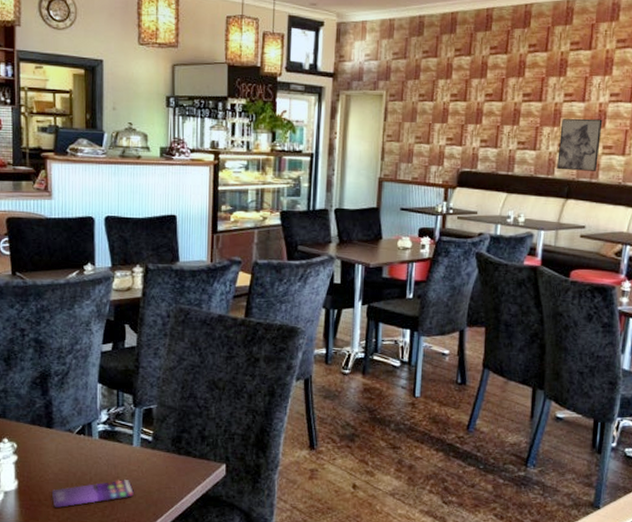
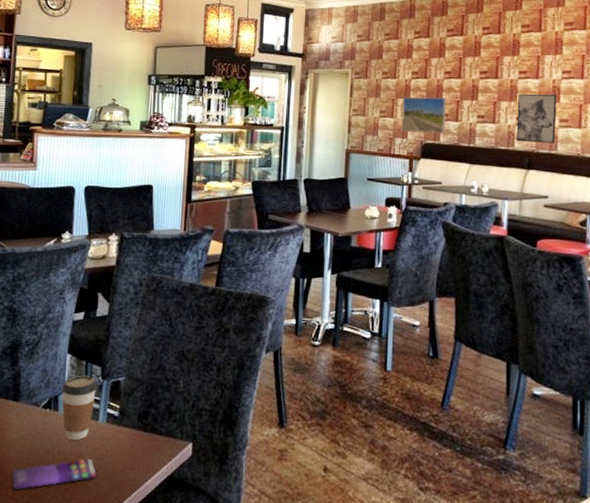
coffee cup: none [95,403,129,463] -> present [62,375,97,440]
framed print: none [437,121,486,161] -> present [401,96,446,134]

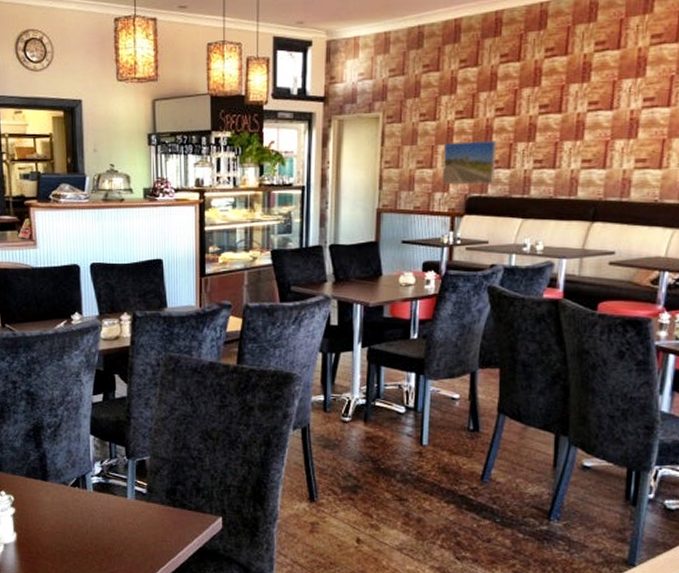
smartphone: present [12,459,97,490] -> none [49,532,130,560]
coffee cup: present [62,375,97,440] -> none [88,455,122,516]
wall art: present [516,94,557,143] -> none [580,128,635,190]

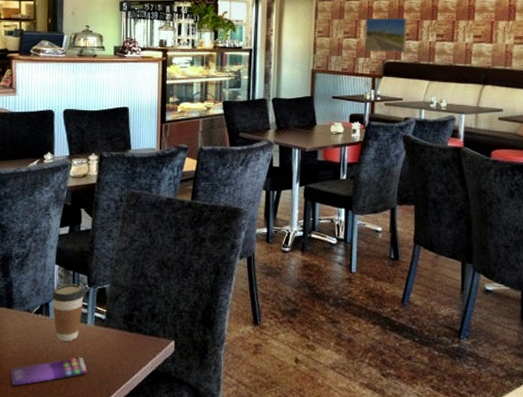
smartphone: none [49,532,130,560] -> present [10,357,88,386]
coffee cup: none [88,455,122,516] -> present [52,283,84,341]

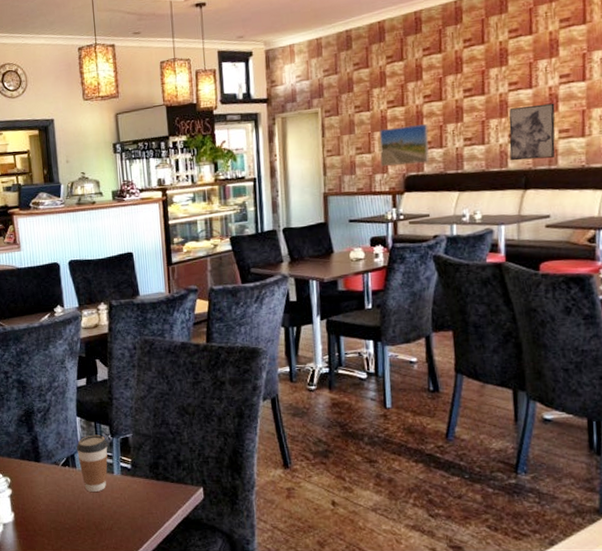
smartphone: present [10,357,88,386] -> none [44,507,119,537]
wall art: none [474,12,513,59] -> present [509,103,555,161]

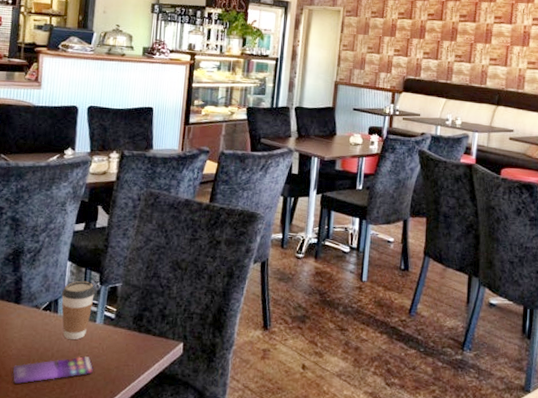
smartphone: none [44,507,119,537] -> present [13,356,93,384]
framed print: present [379,124,429,167] -> none [386,35,428,70]
wall art: present [509,103,555,161] -> none [489,37,527,83]

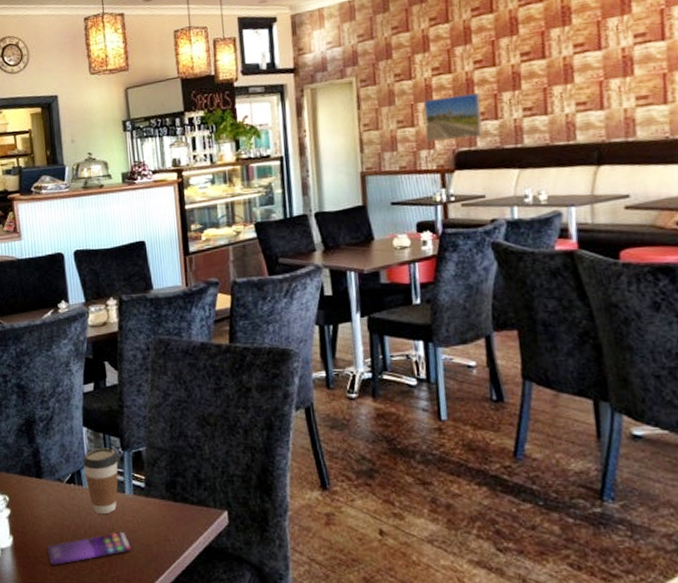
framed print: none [386,35,428,70] -> present [424,93,483,142]

